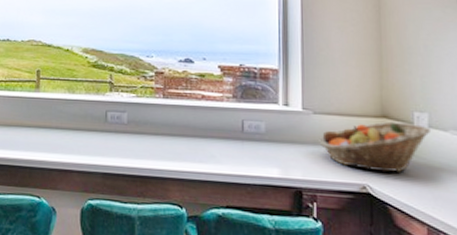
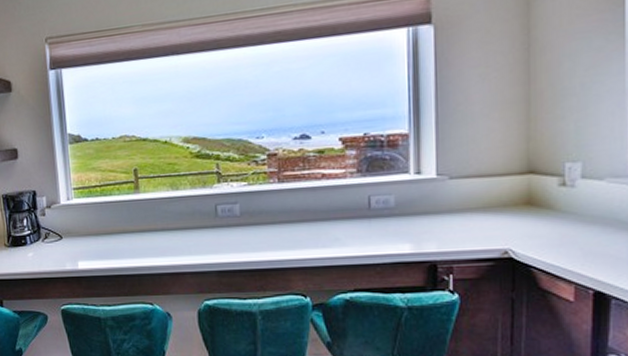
fruit basket: present [319,121,430,173] -> none [455,176,583,234]

